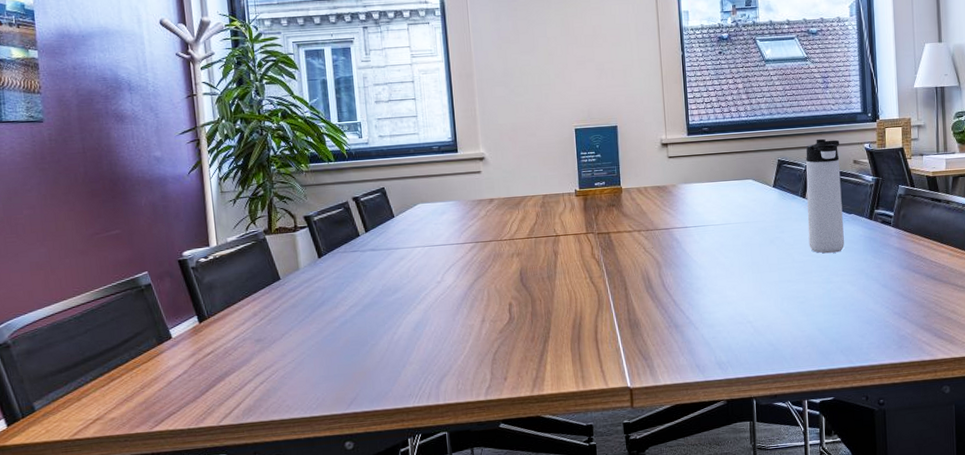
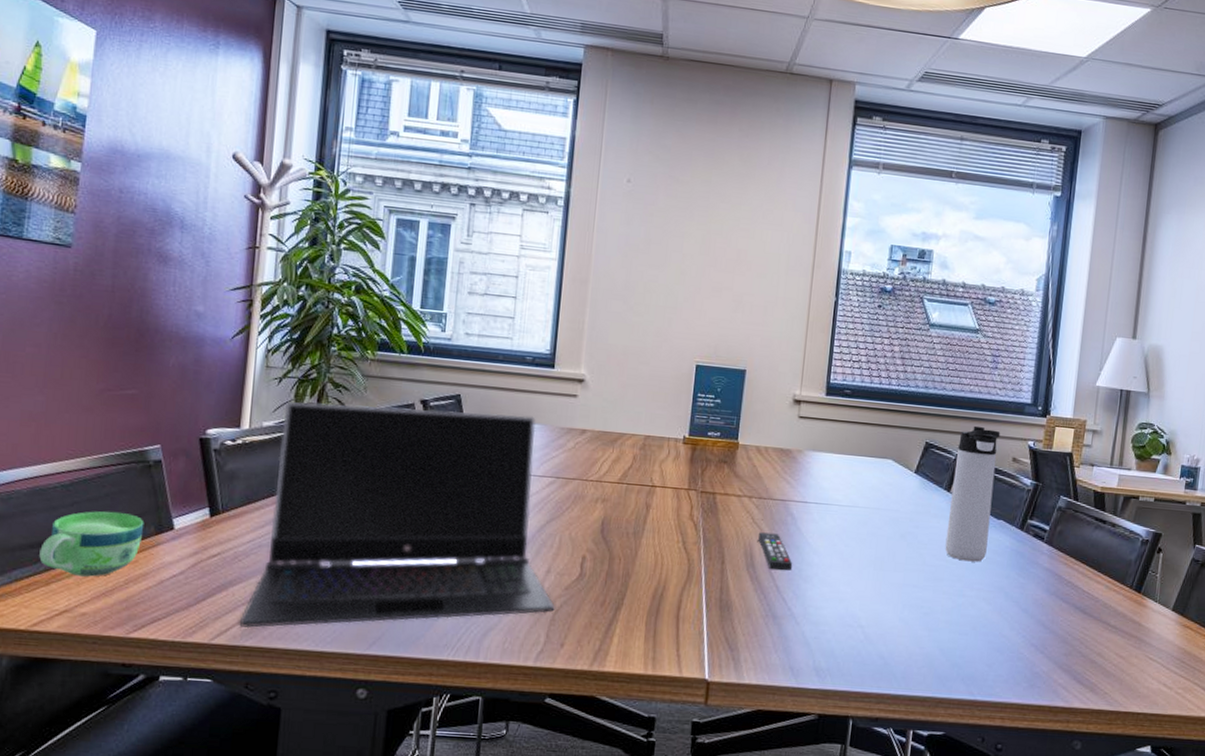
cup: none [67,331,148,389] -> present [39,511,145,577]
laptop computer: none [239,195,495,409] -> present [239,402,556,629]
remote control: none [652,257,685,288] -> present [758,532,793,571]

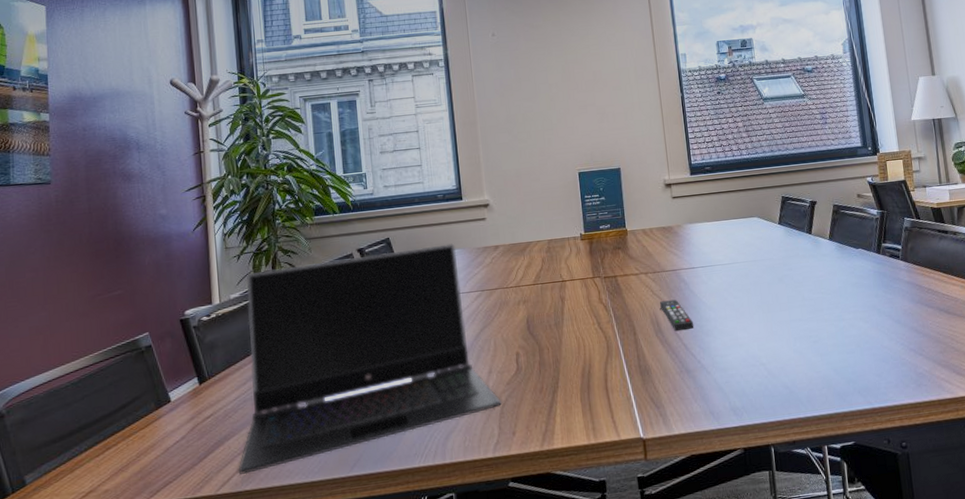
cup: present [39,511,145,577] -> none [61,396,146,459]
thermos bottle: present [945,425,1001,562] -> none [809,174,854,290]

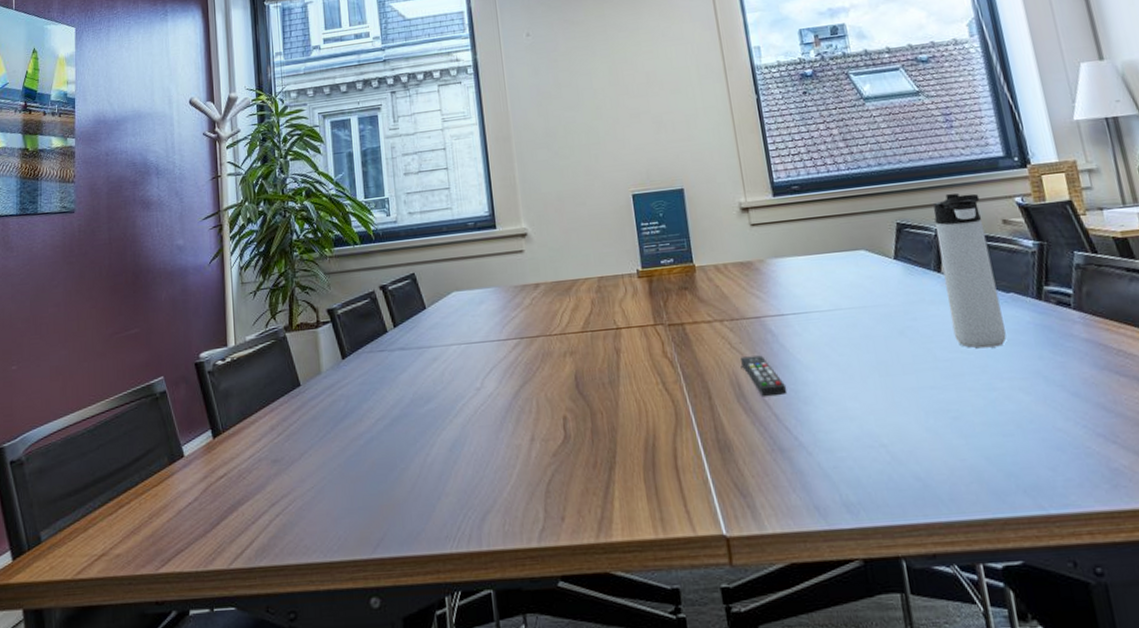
laptop computer: present [238,243,503,476] -> none [252,280,549,549]
thermos bottle: none [809,174,854,290] -> present [933,193,1006,349]

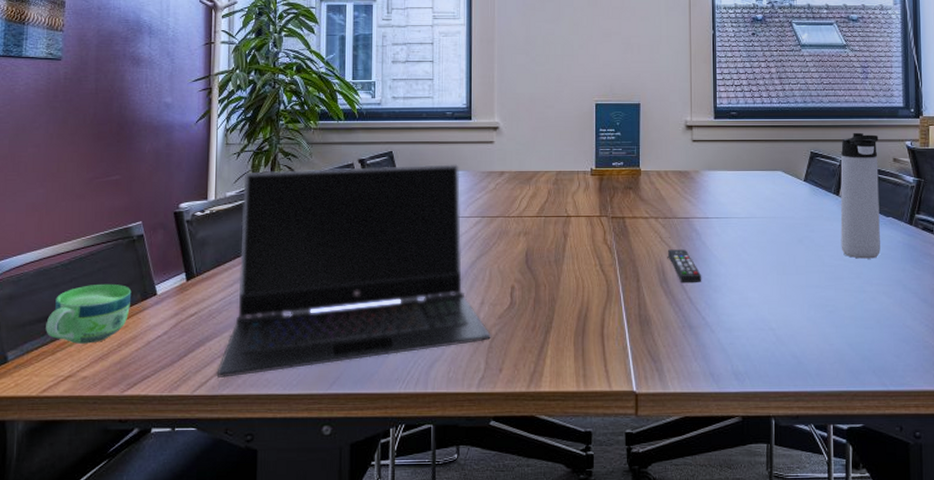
cup: none [76,447,159,518] -> present [46,283,132,344]
laptop computer: none [252,280,549,549] -> present [216,164,492,379]

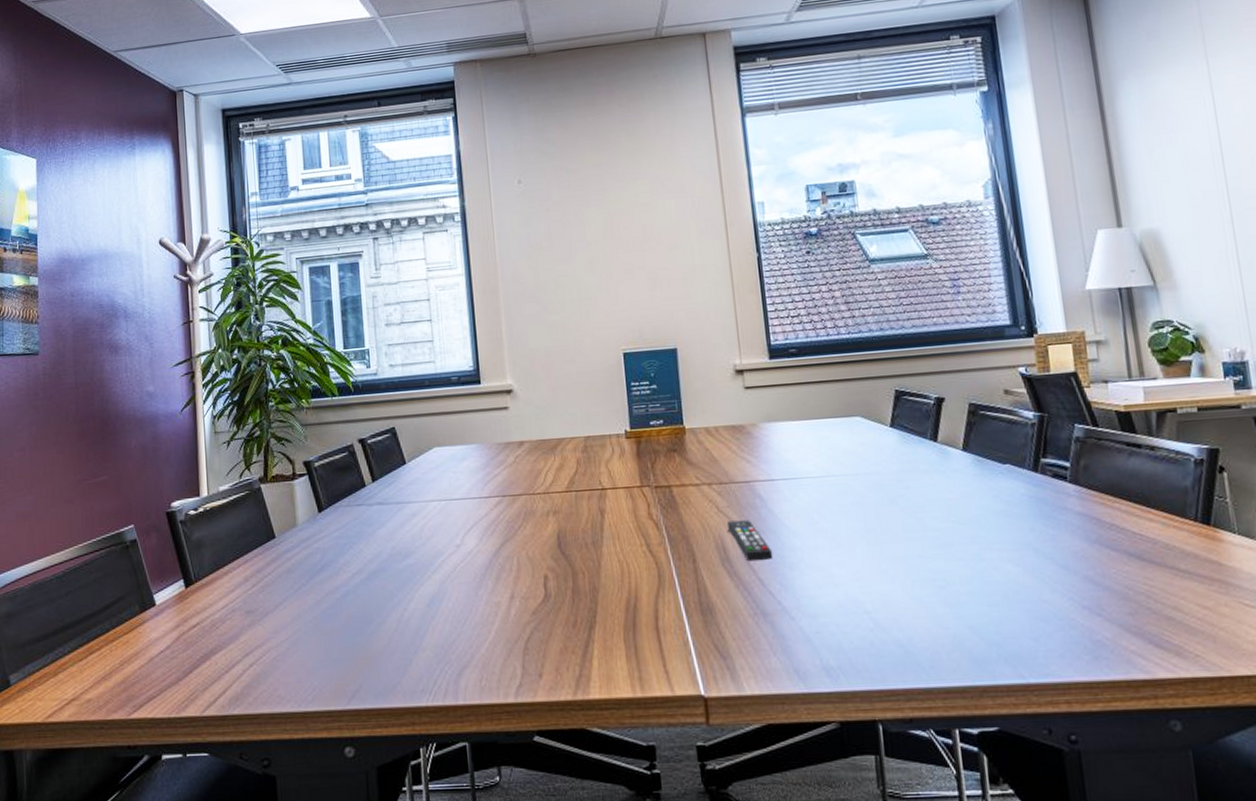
cup: present [46,283,132,344] -> none [45,595,130,663]
laptop computer: present [216,164,492,379] -> none [225,437,527,697]
thermos bottle: present [840,132,880,259] -> none [934,361,999,519]

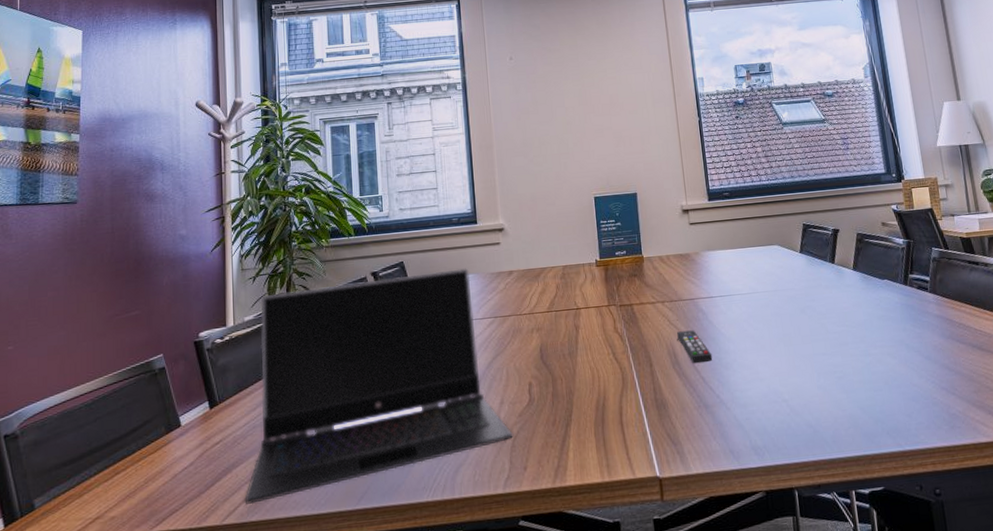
laptop computer: none [225,437,527,697] -> present [244,268,514,506]

